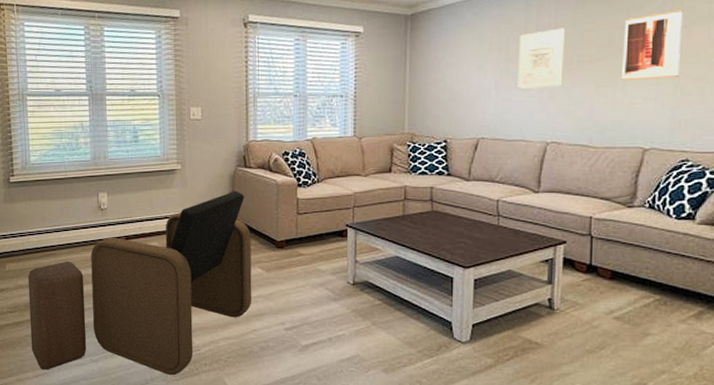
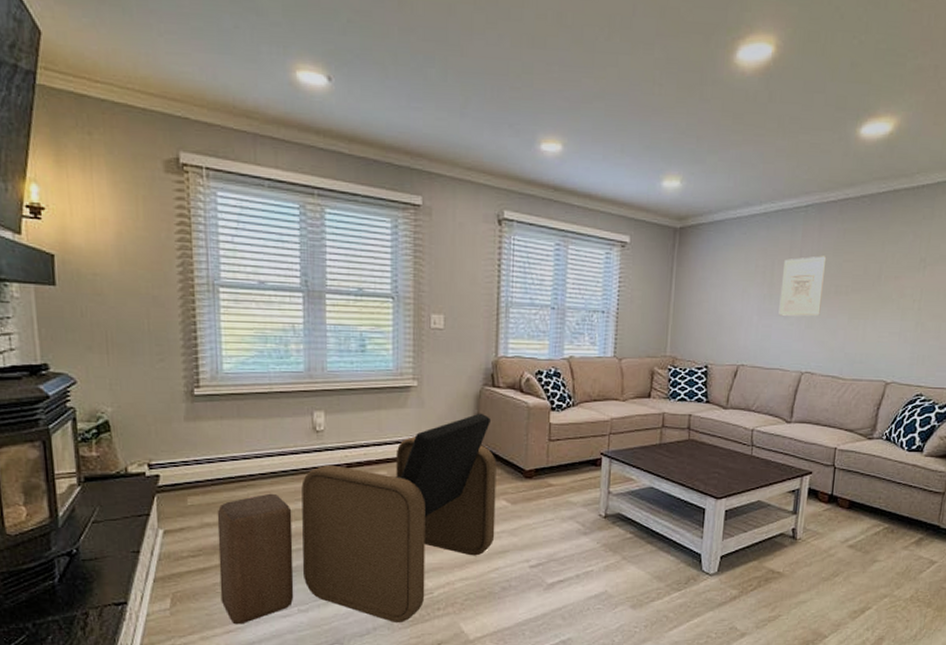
wall art: present [622,9,683,81] -> none [872,247,930,315]

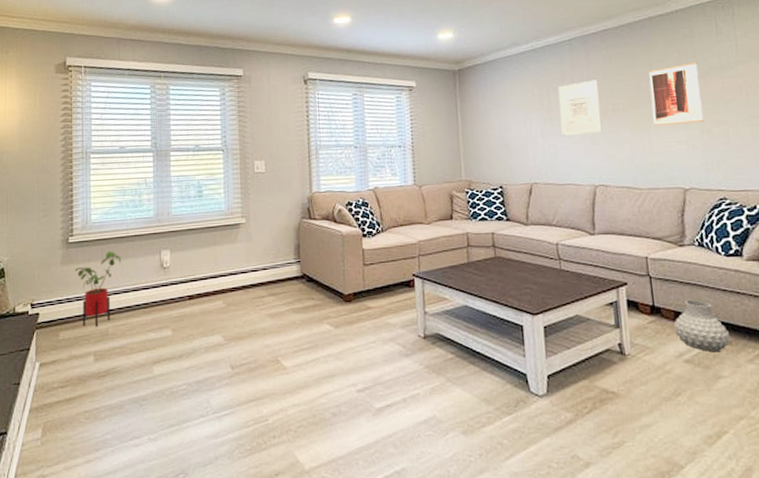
house plant: none [204,408,264,493] -> present [75,251,122,326]
stool: present [217,493,294,625] -> none [82,325,145,454]
armchair: present [301,413,497,623] -> none [151,243,322,452]
vase: none [846,491,894,538] -> present [673,300,731,351]
wall art: none [872,247,930,315] -> present [649,62,704,127]

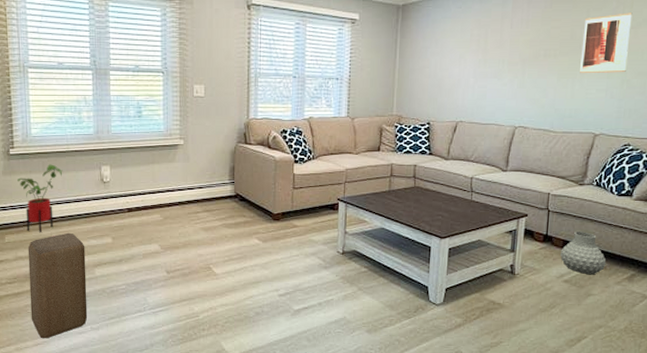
stool: none [82,325,145,454] -> present [27,232,88,339]
wall art: present [558,79,603,135] -> none [493,24,536,77]

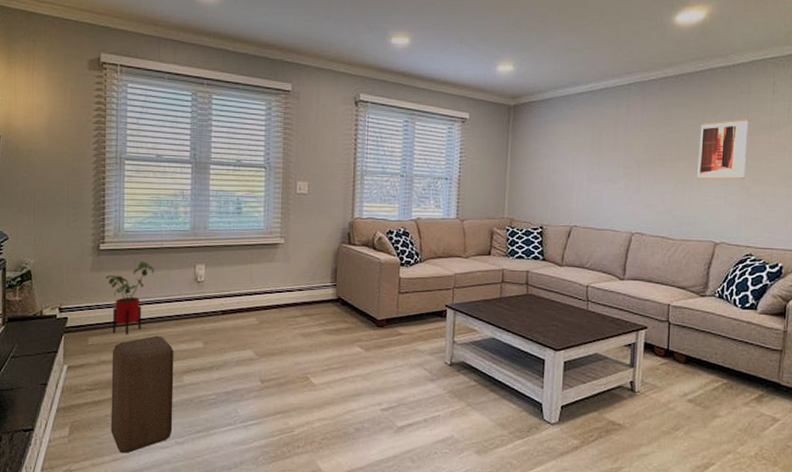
vase: present [560,232,606,274] -> none [683,346,732,394]

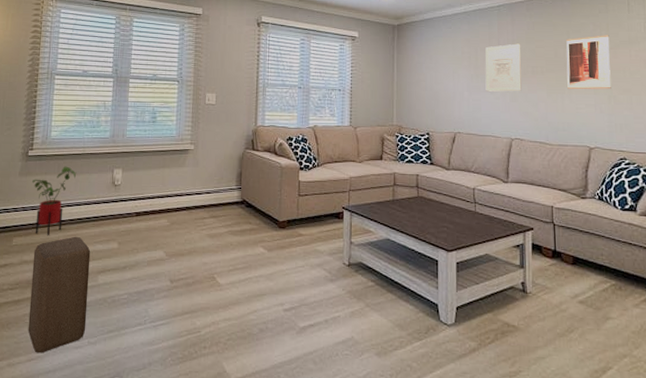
wall art: none [607,128,651,182] -> present [485,43,522,92]

